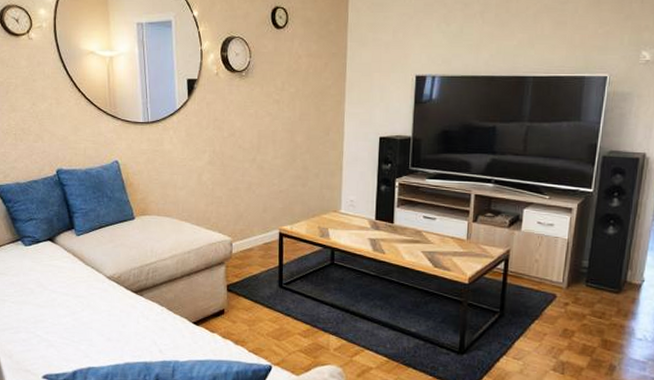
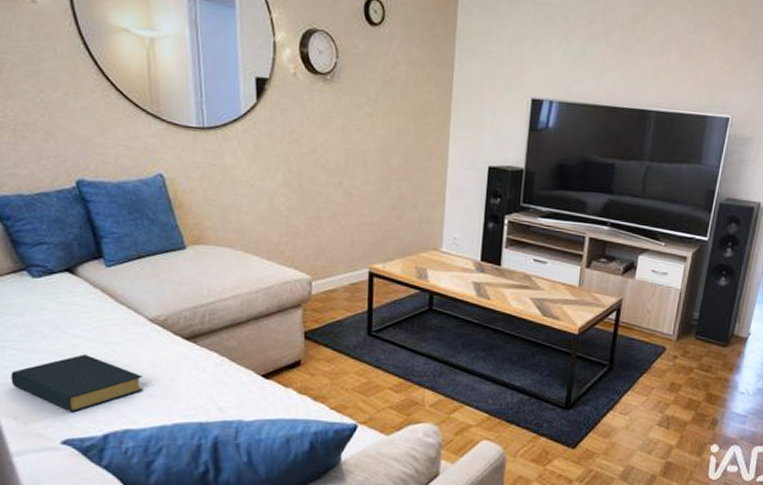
hardback book: none [8,306,102,353] -> present [11,354,143,413]

